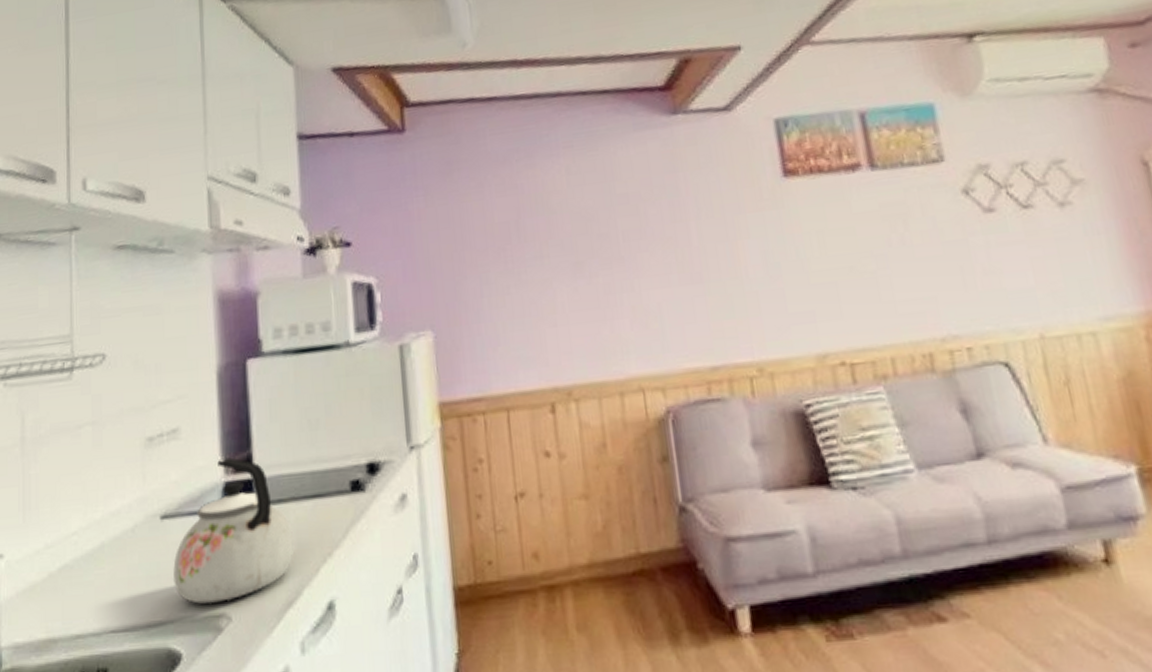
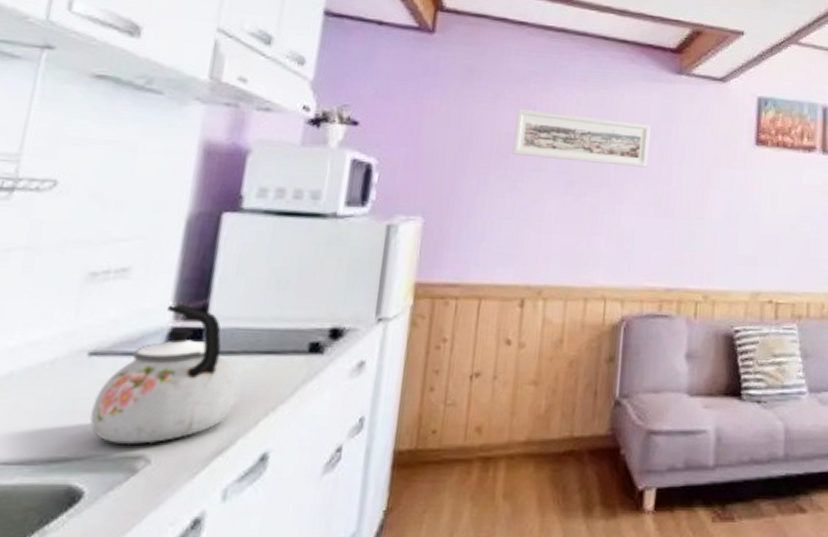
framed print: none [505,180,660,245] -> present [512,109,651,167]

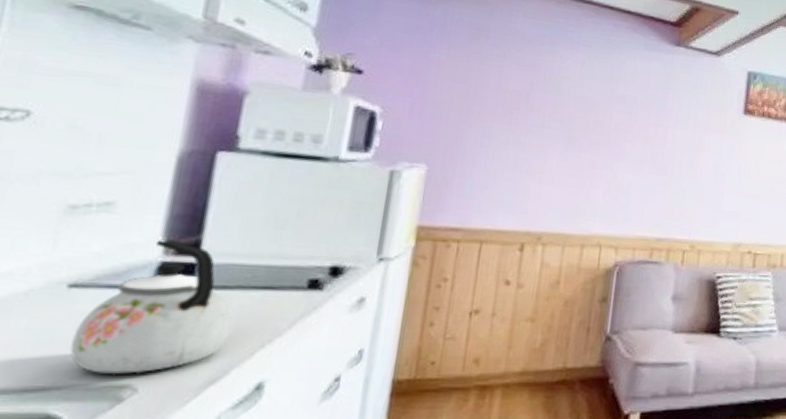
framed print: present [512,109,651,167] -> none [517,68,649,129]

